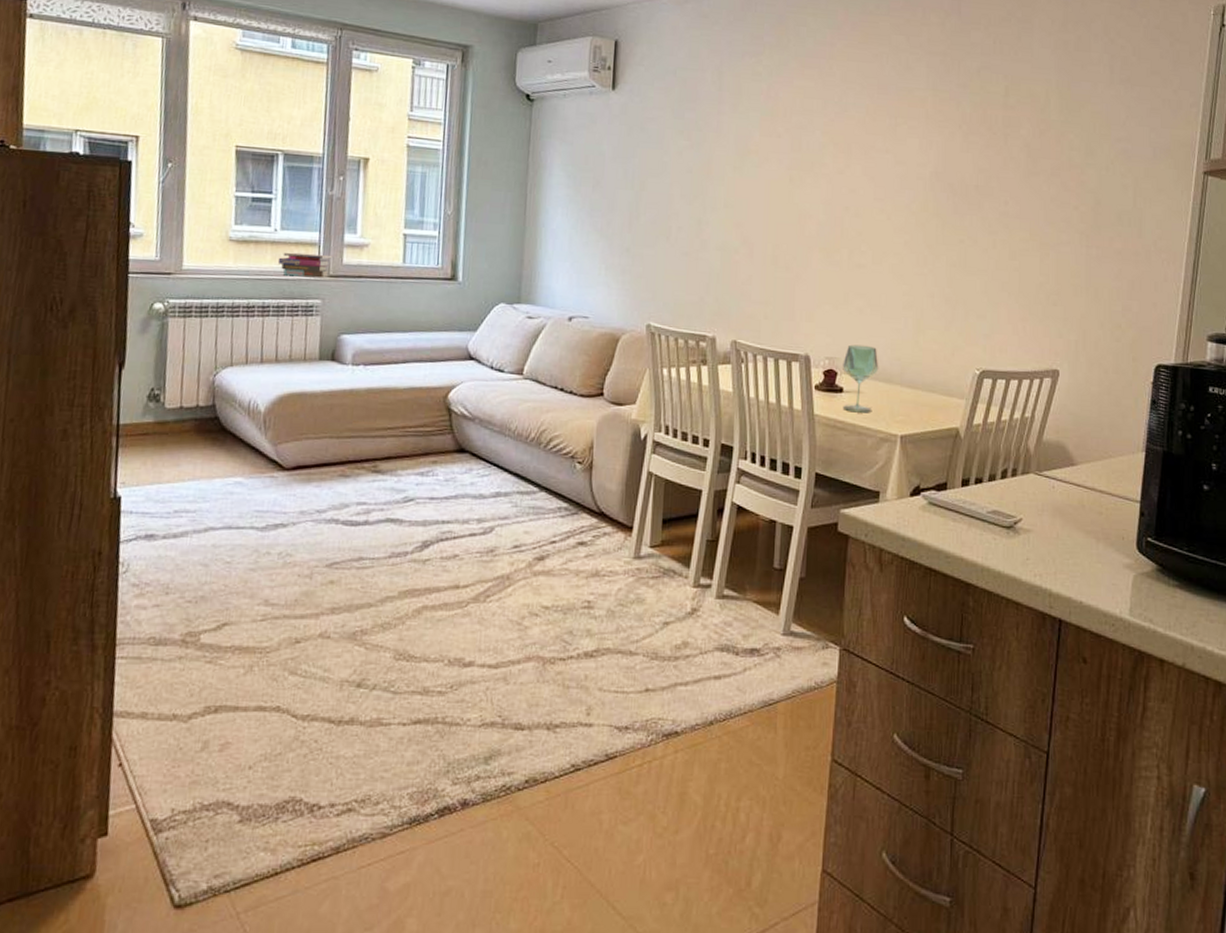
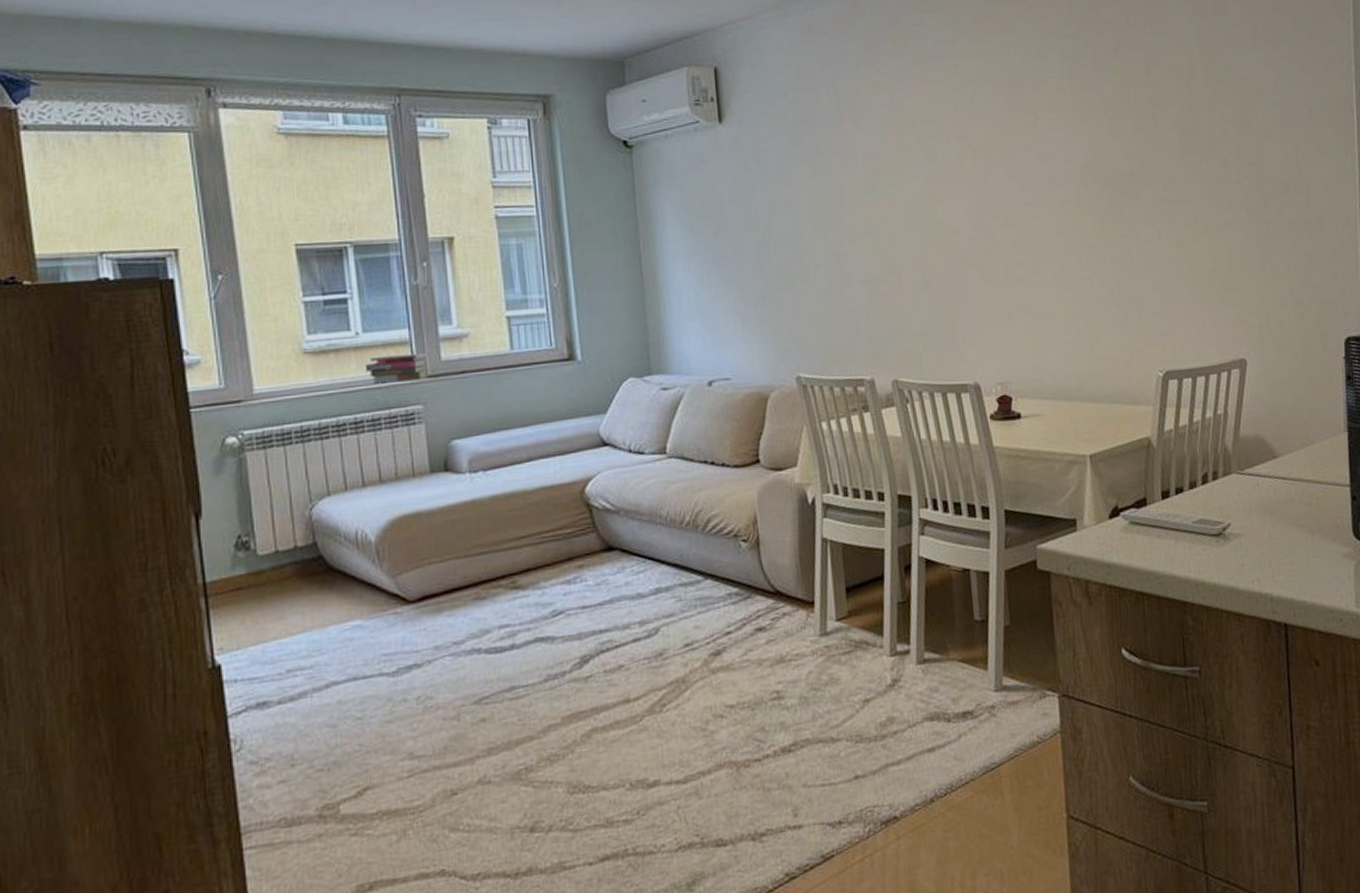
wine glass: present [842,344,879,413] -> none [1016,363,1056,439]

